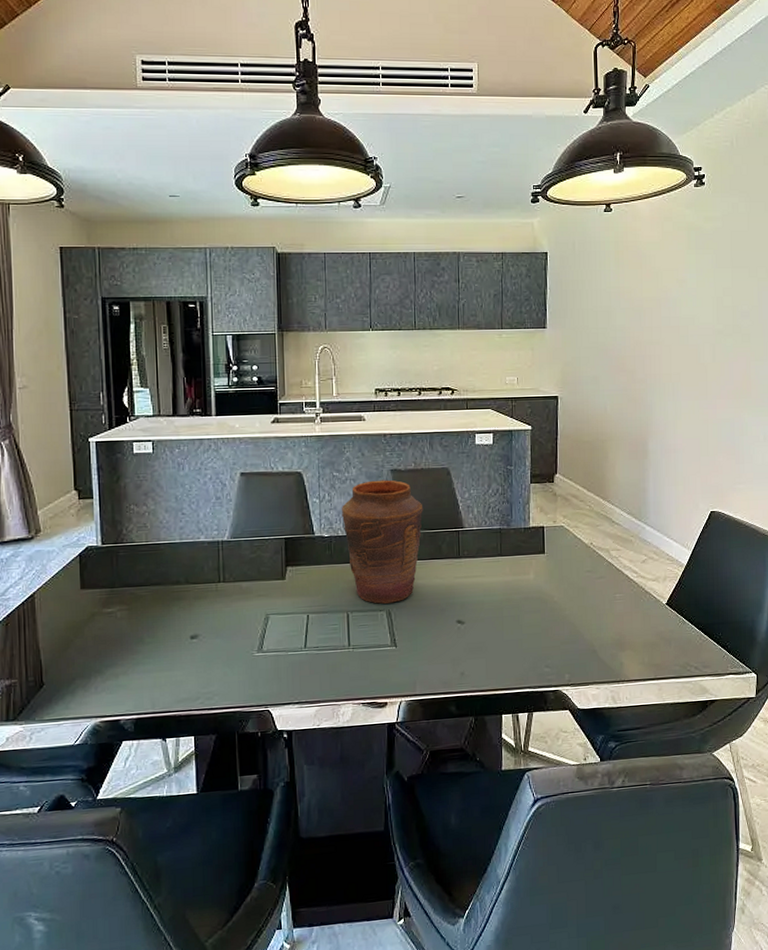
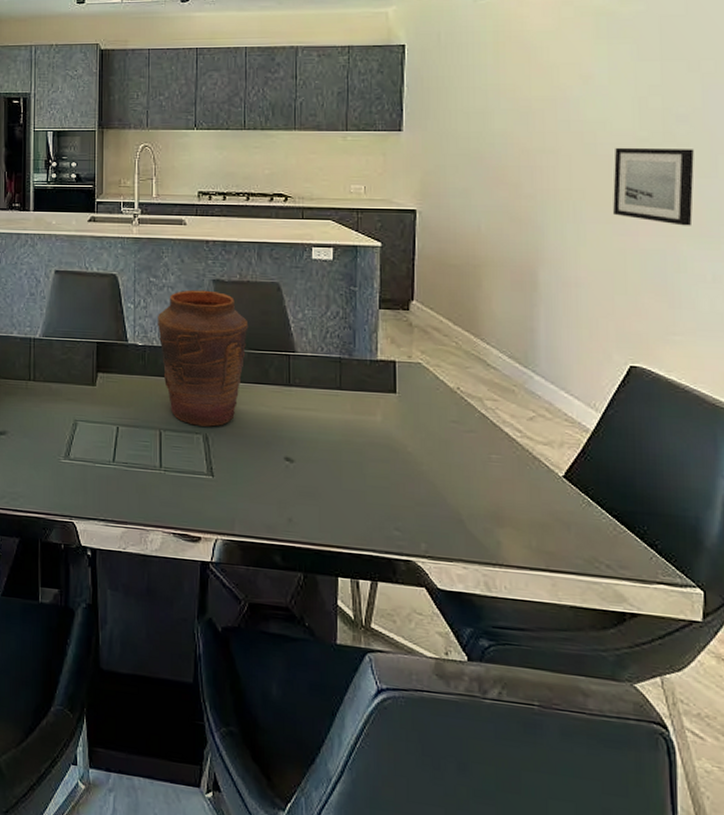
wall art: none [699,338,753,399] -> present [613,147,694,226]

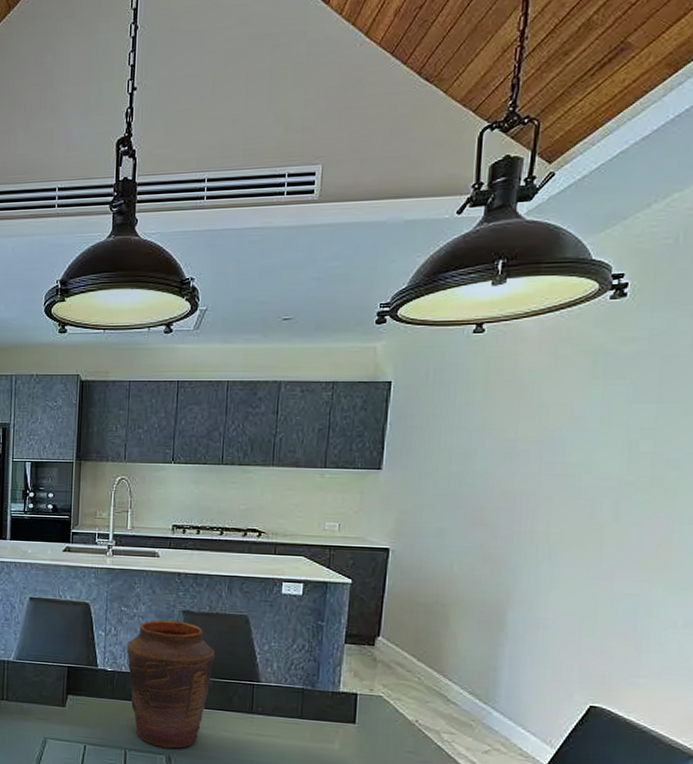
wall art: present [613,147,694,226] -> none [590,491,681,572]

